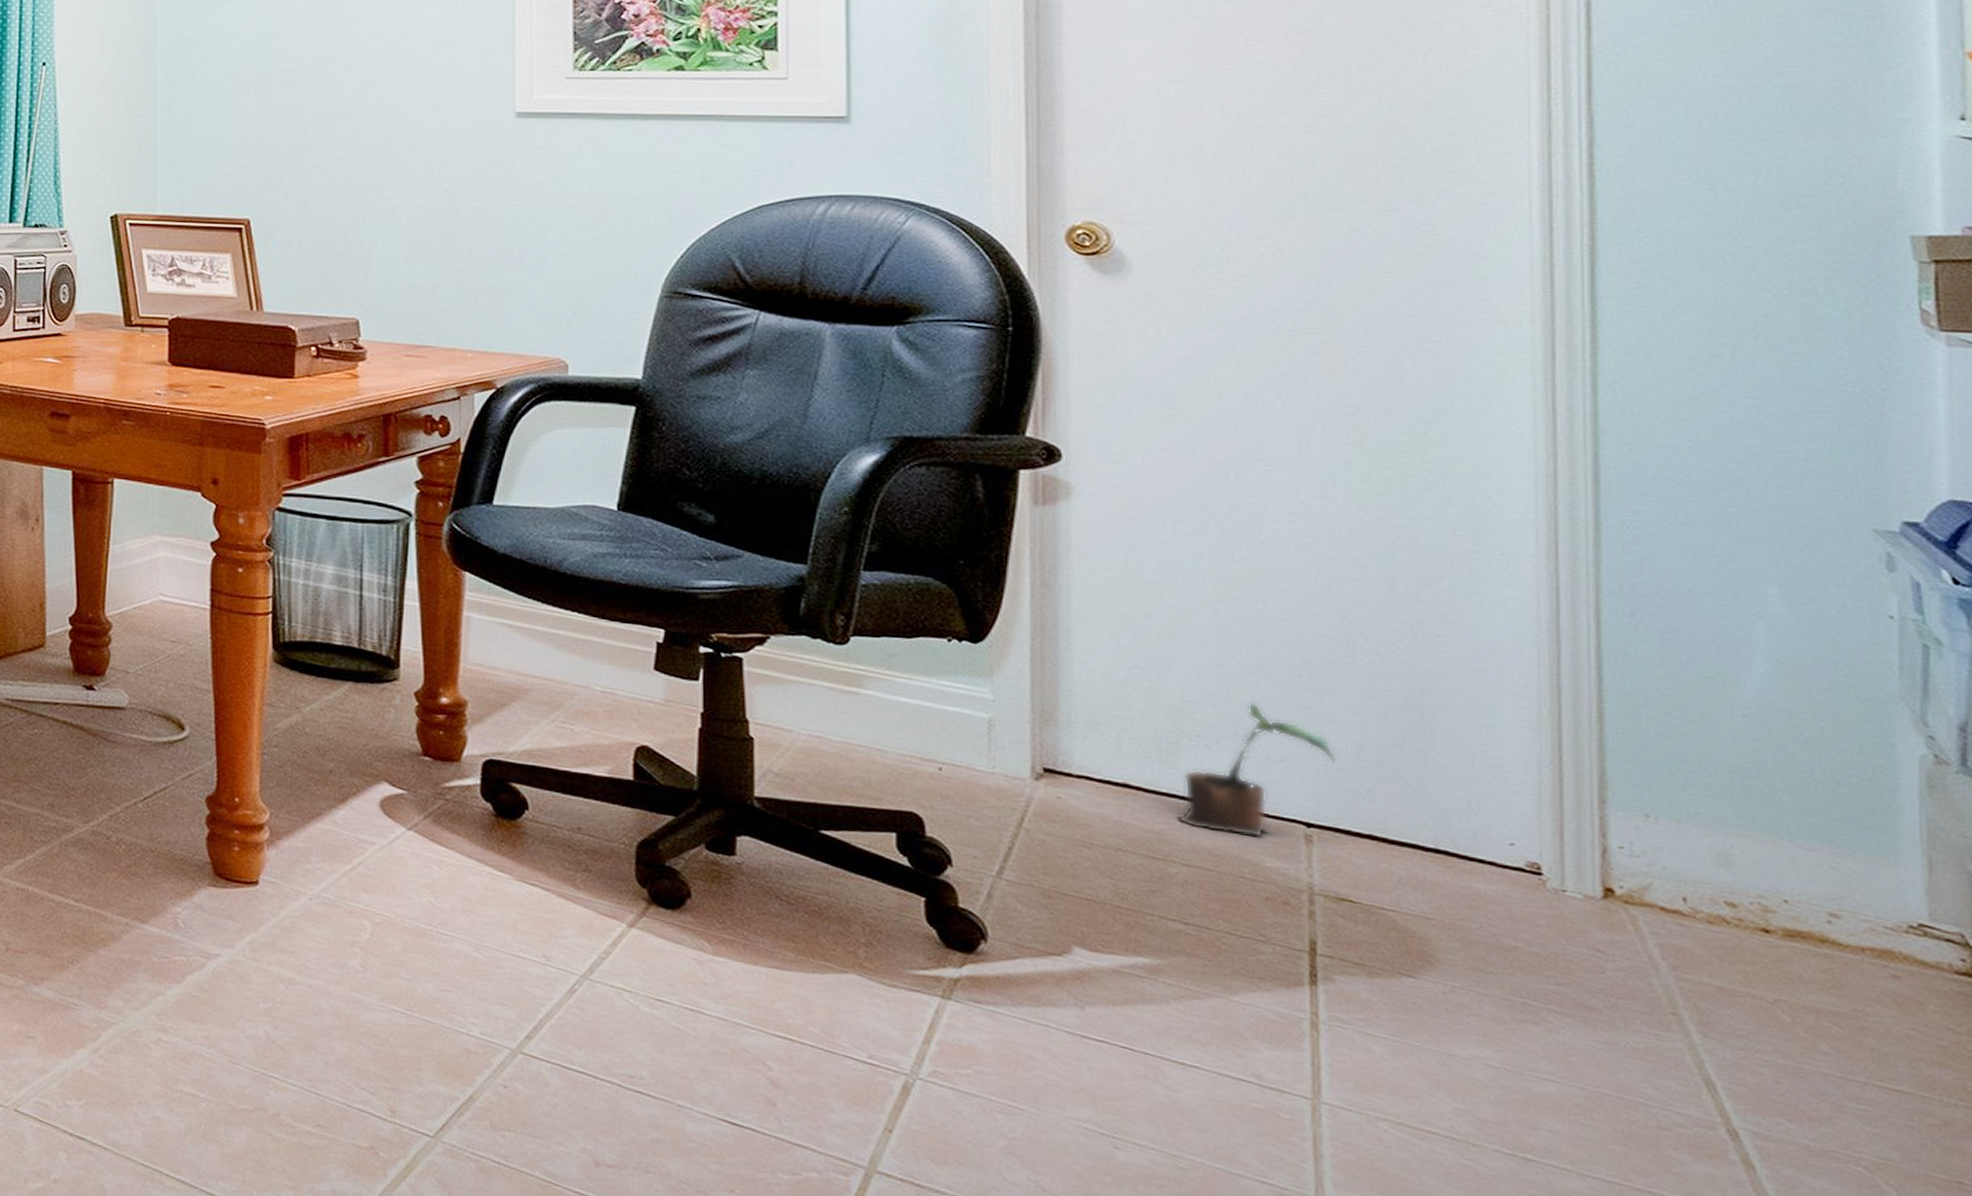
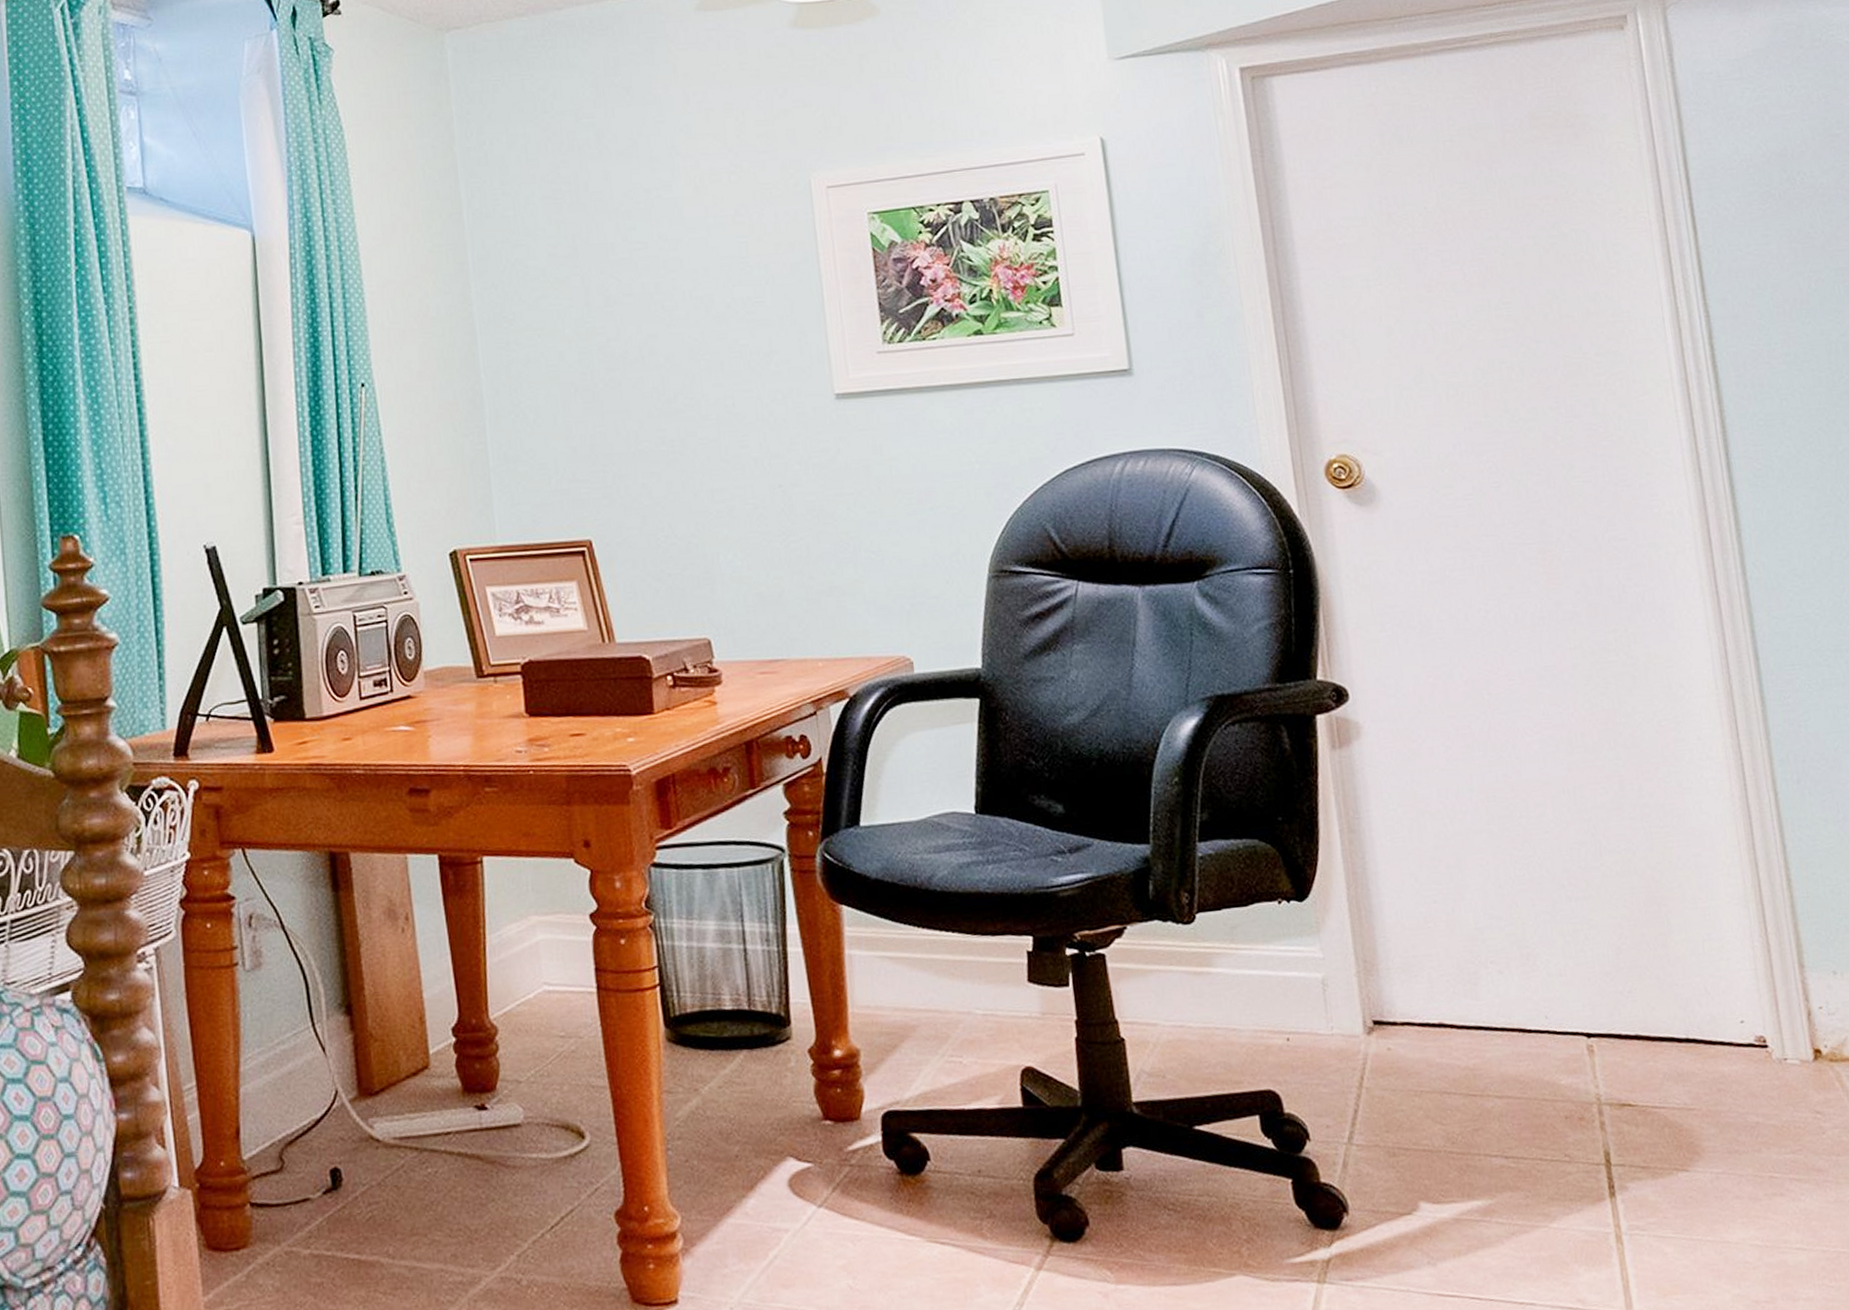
potted plant: present [1177,702,1336,838] -> none [1486,920,1601,1059]

